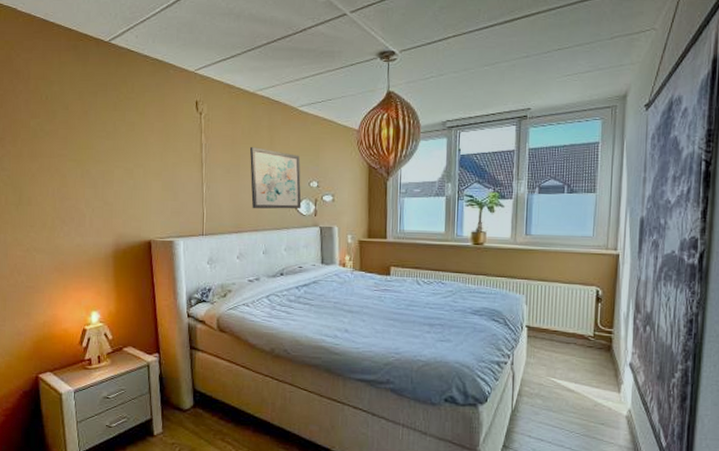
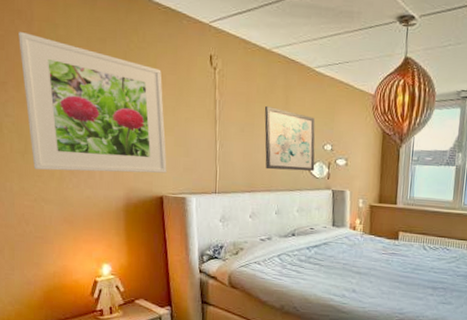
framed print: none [16,91,155,221] -> present [19,32,167,173]

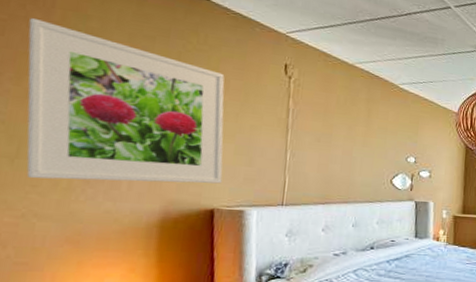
wall art: present [264,105,316,172] -> none [342,117,399,183]

